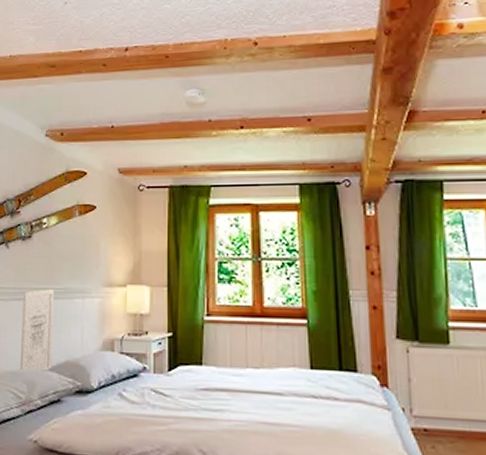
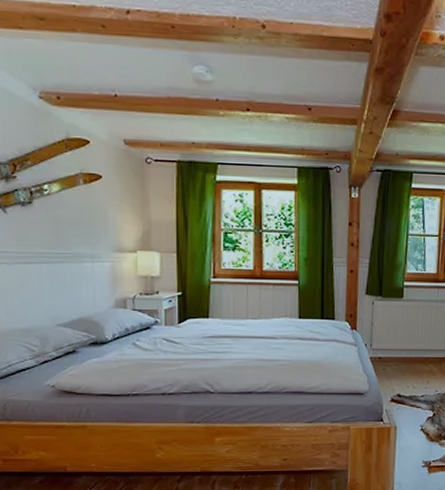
wall art: present [19,288,54,373] -> none [28,253,64,329]

